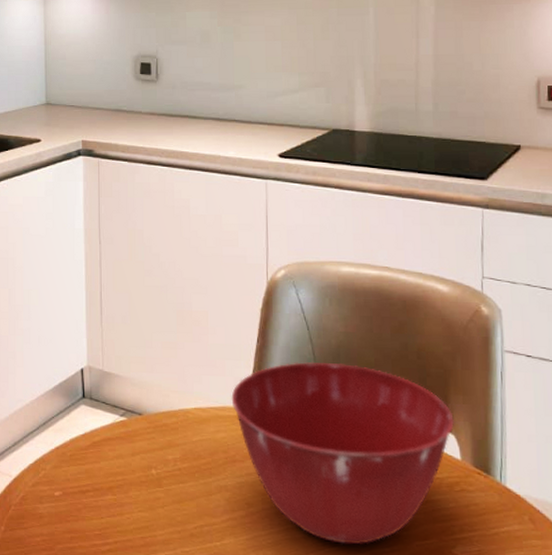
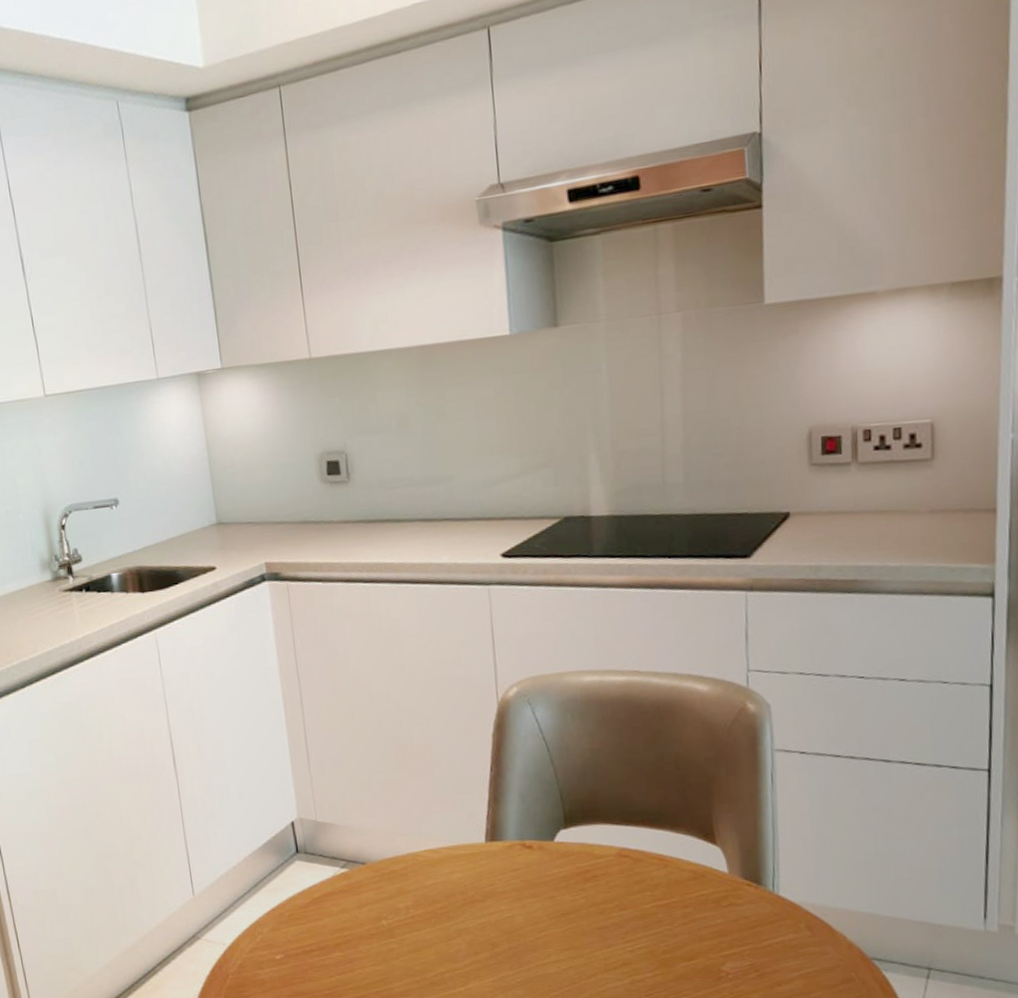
mixing bowl: present [231,361,455,545] -> none [465,784,721,974]

